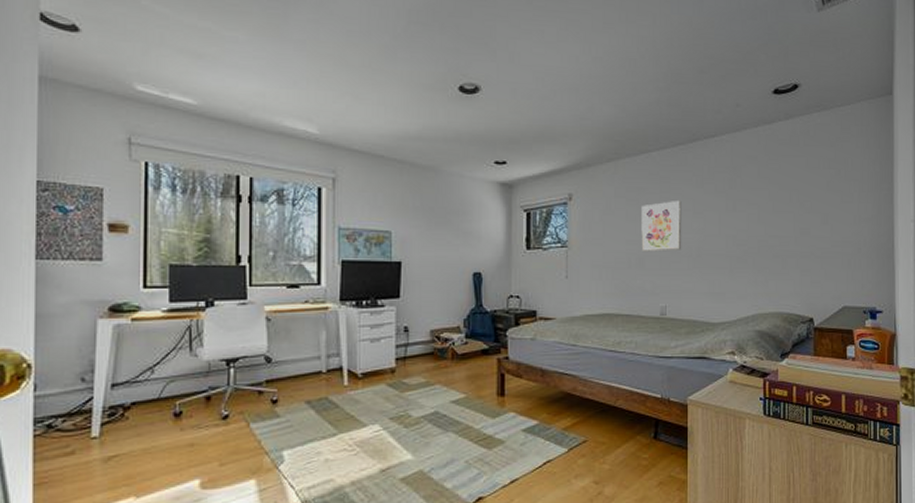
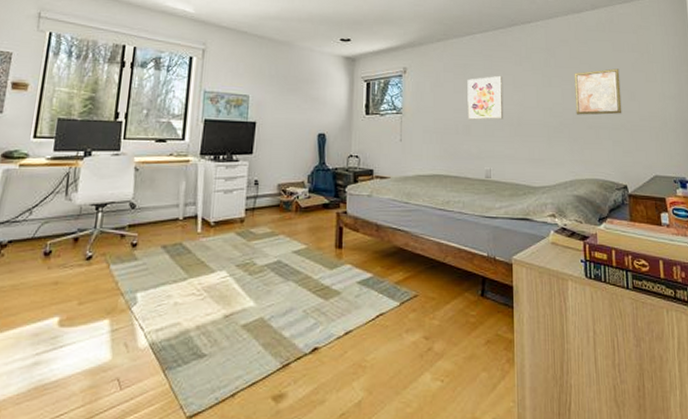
wall art: none [762,188,813,243] -> present [574,68,622,115]

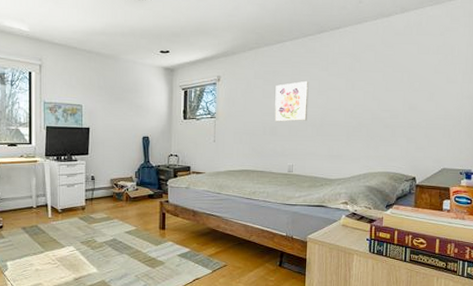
wall art: present [574,68,622,115] -> none [375,71,422,116]

